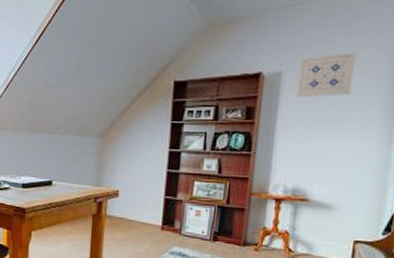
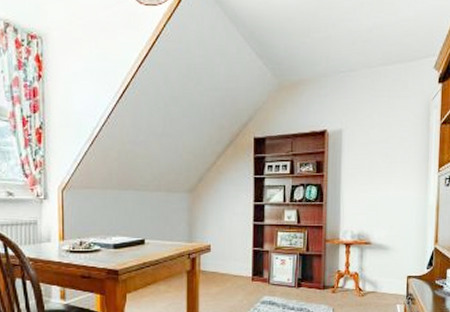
wall art: present [296,52,356,98] -> none [355,113,396,153]

